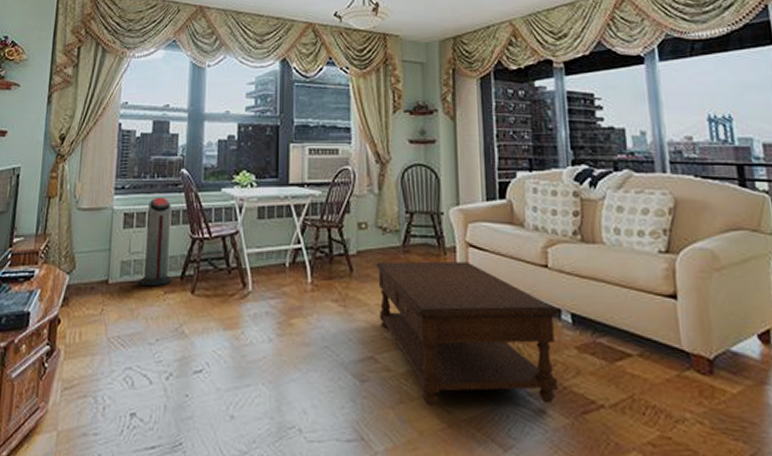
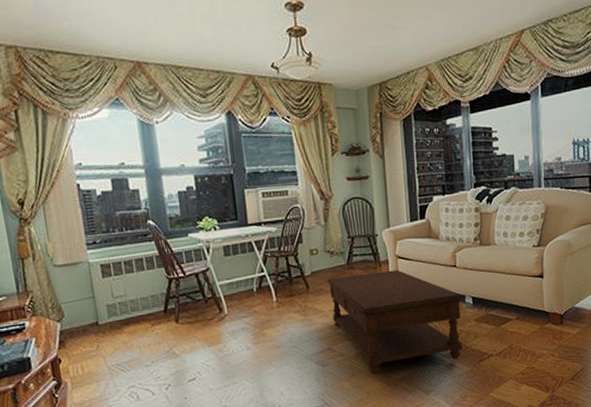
air purifier: present [140,197,173,287] -> none [122,247,157,323]

